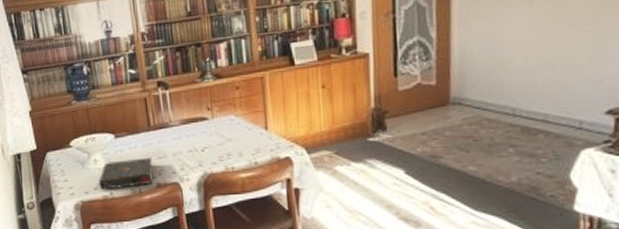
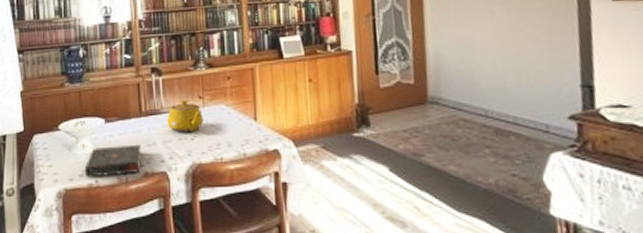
teapot: none [176,112,213,145] -> present [167,100,203,133]

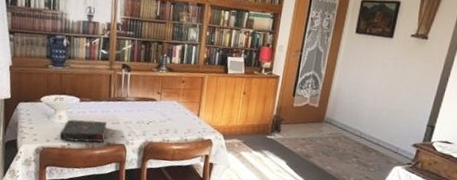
teapot: present [167,100,203,133] -> none [130,93,159,118]

